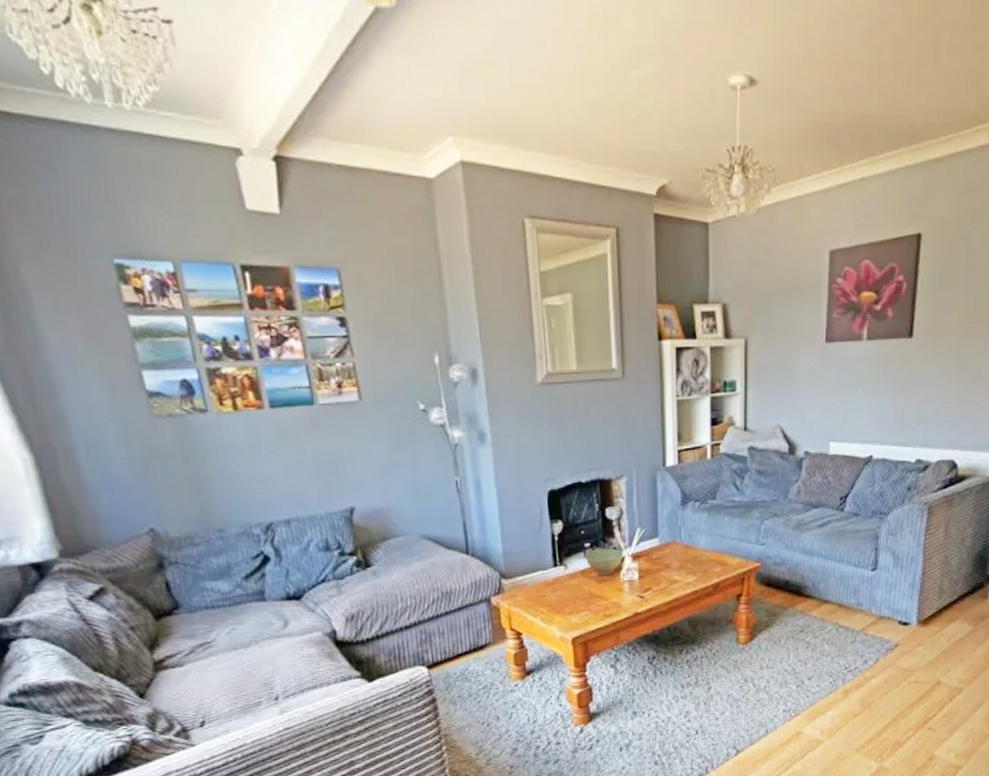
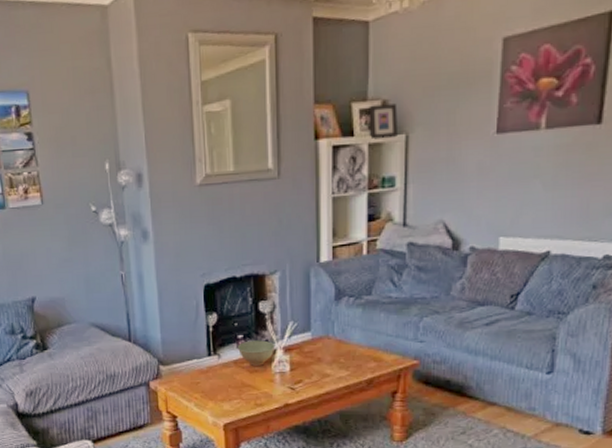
picture frame: none [710,308,737,343] -> present [369,103,397,139]

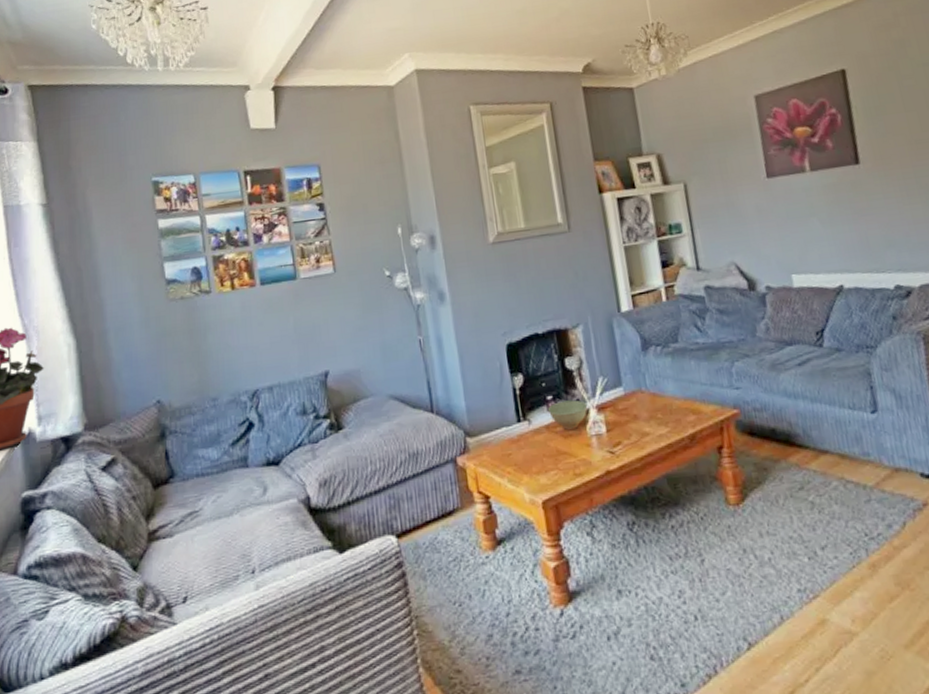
picture frame: present [369,103,397,139] -> none [645,157,676,190]

